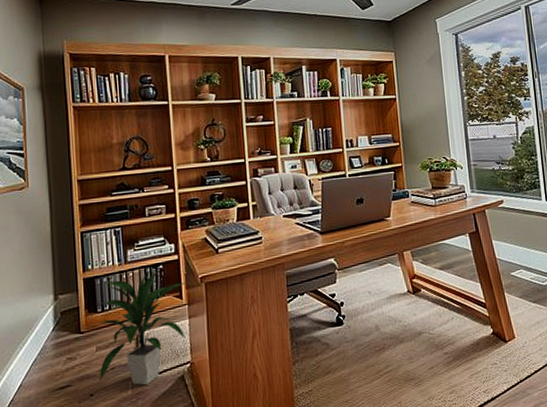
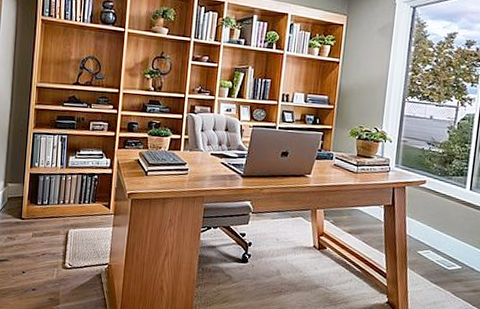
indoor plant: present [99,270,186,386] -> none [31,178,115,275]

